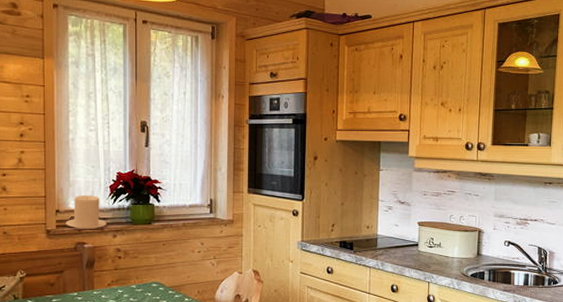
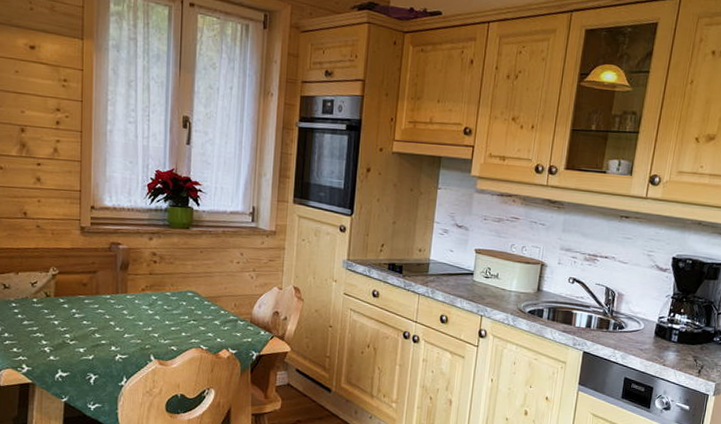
candle: present [66,195,107,230] -> none [101,192,144,231]

